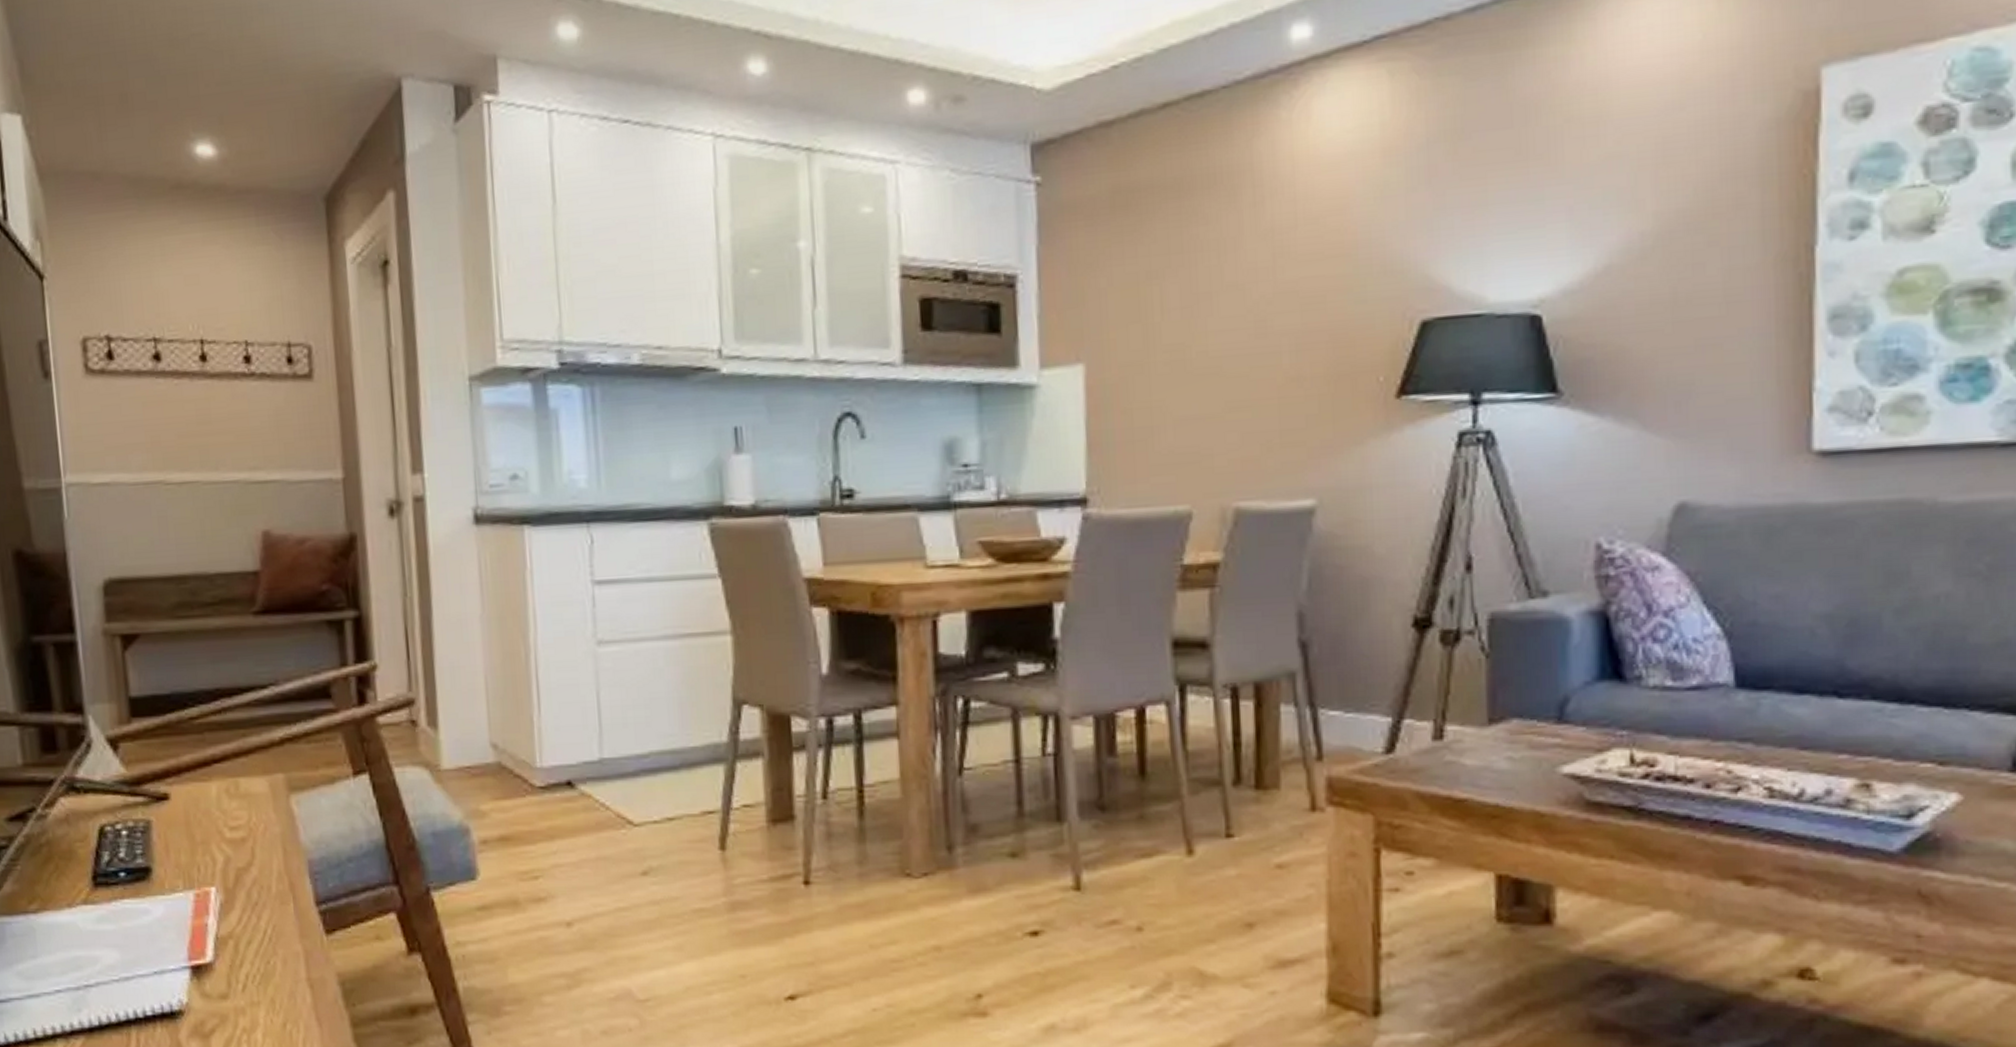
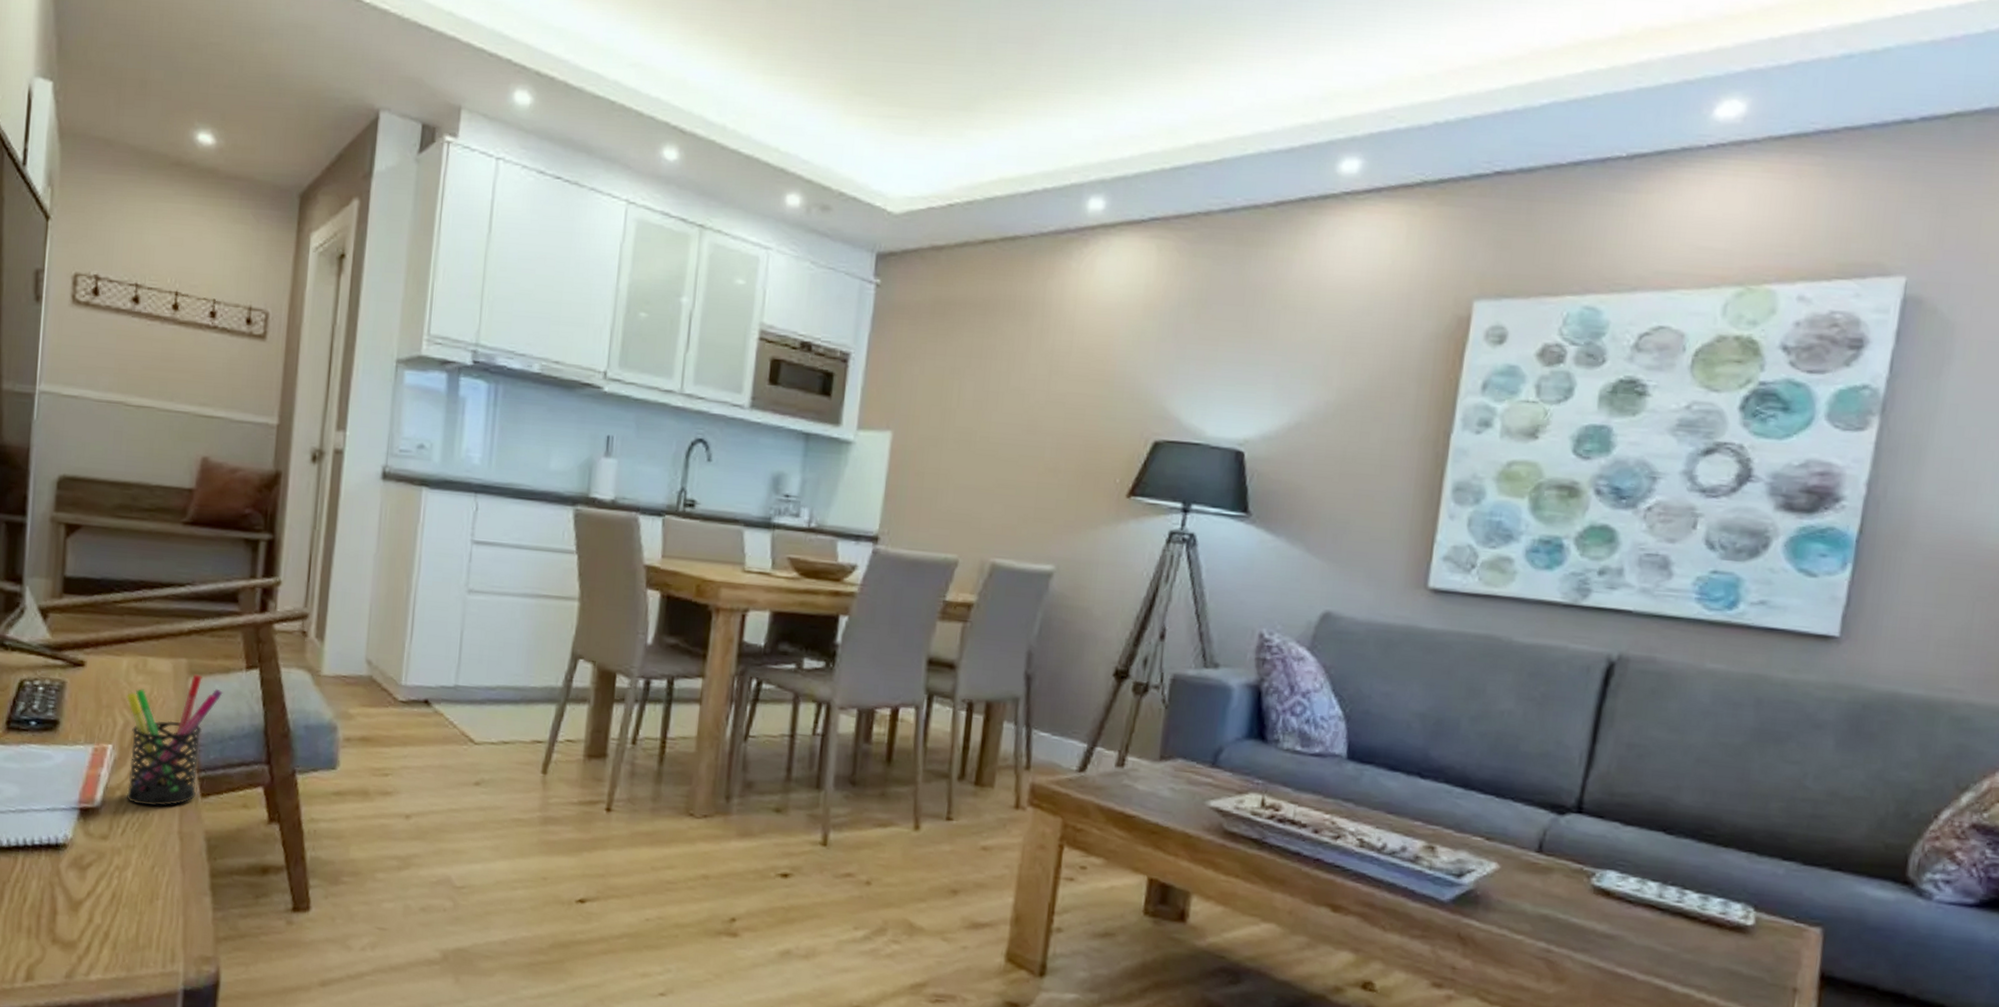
pen holder: none [221,790,332,953] -> present [125,674,223,806]

